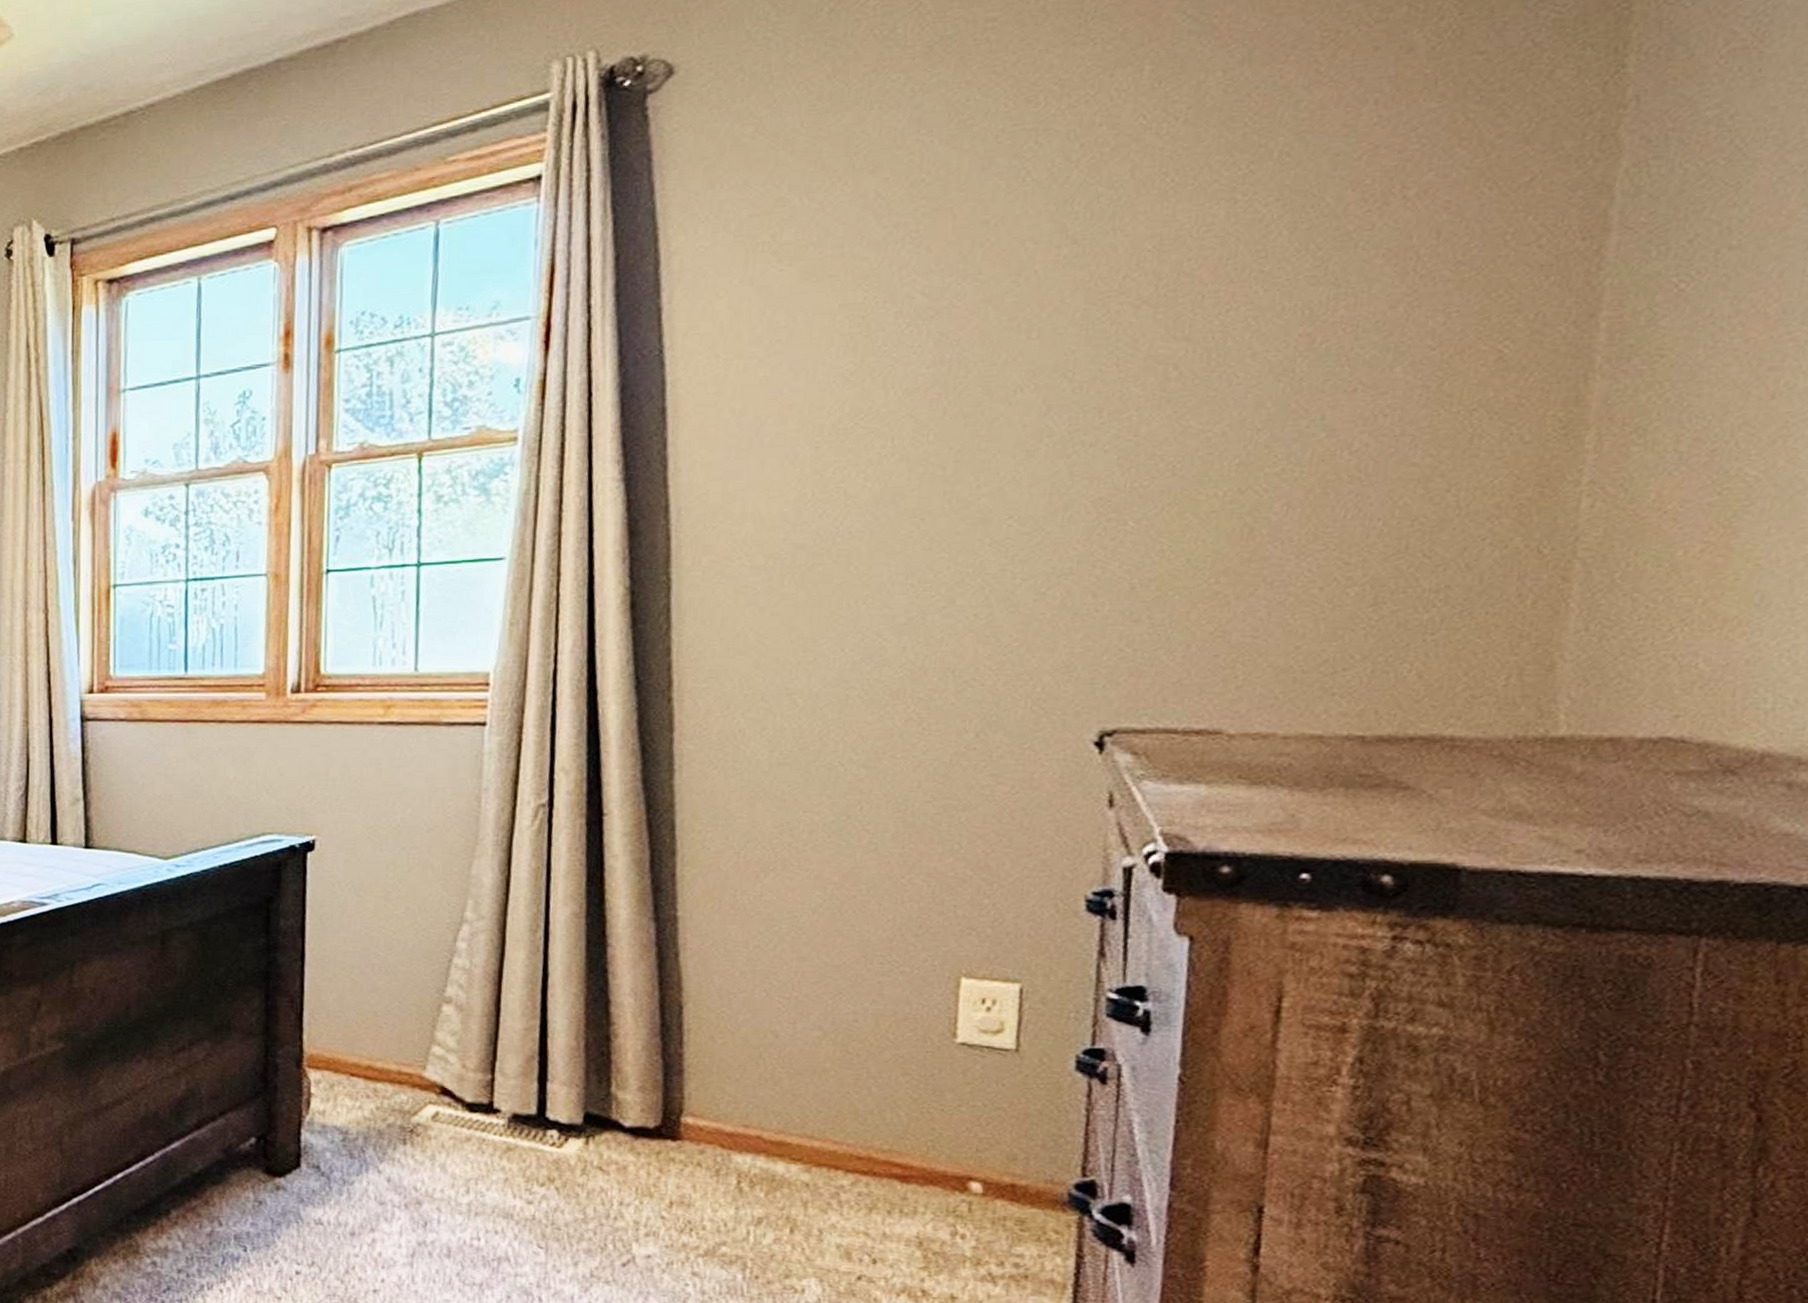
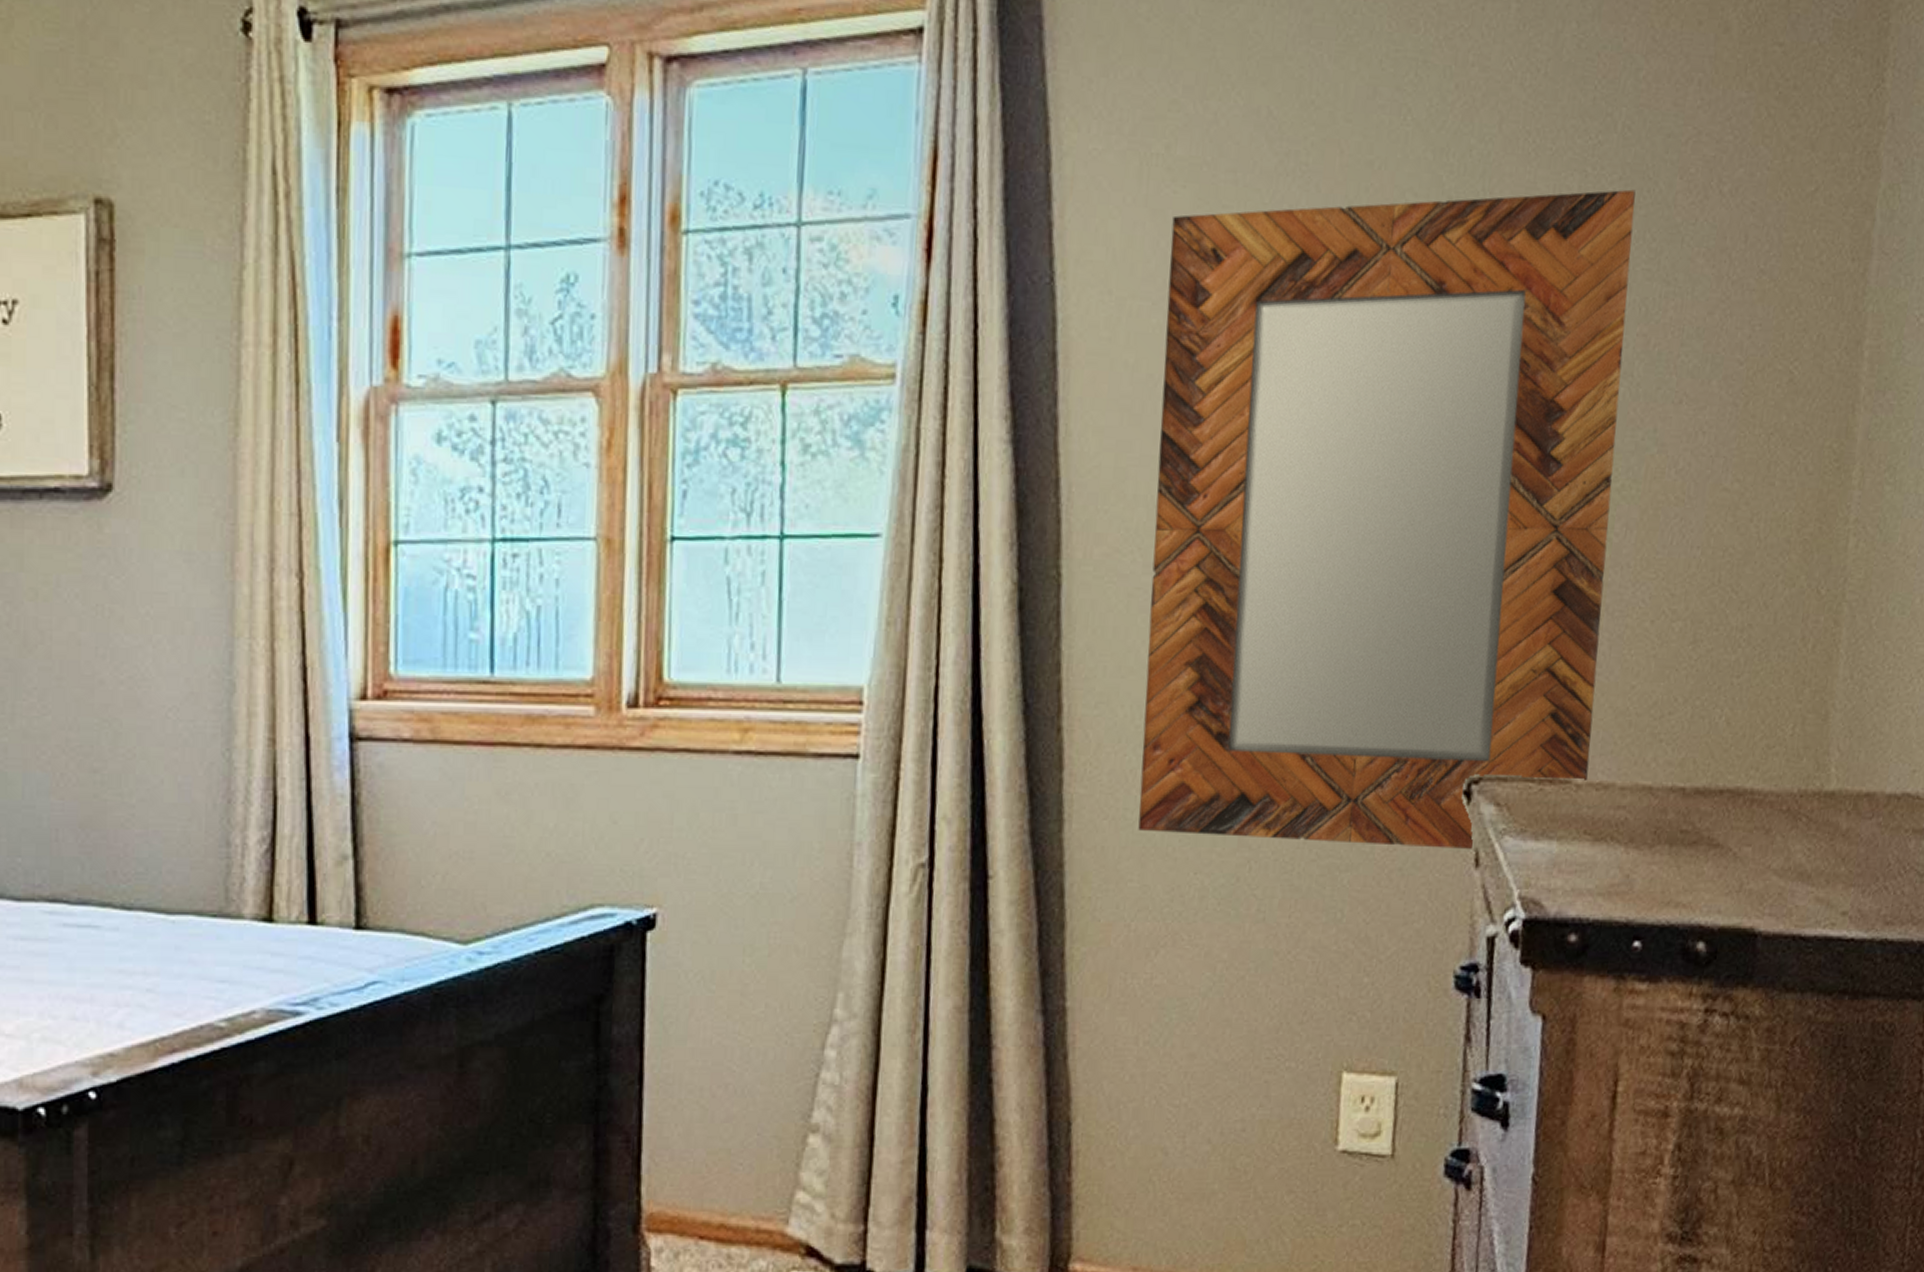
home mirror: none [747,207,1296,793] -> present [1138,189,1636,850]

